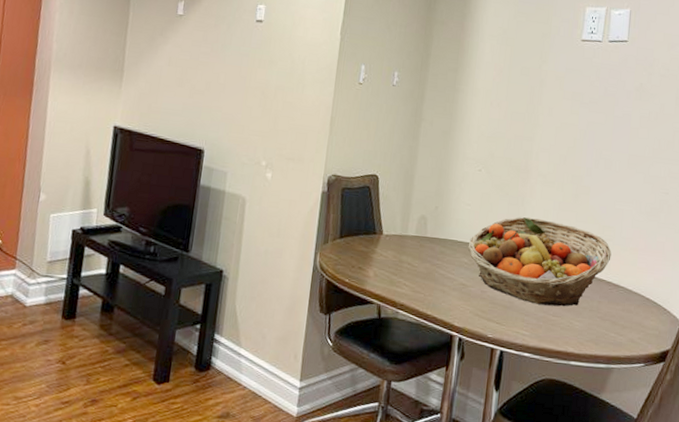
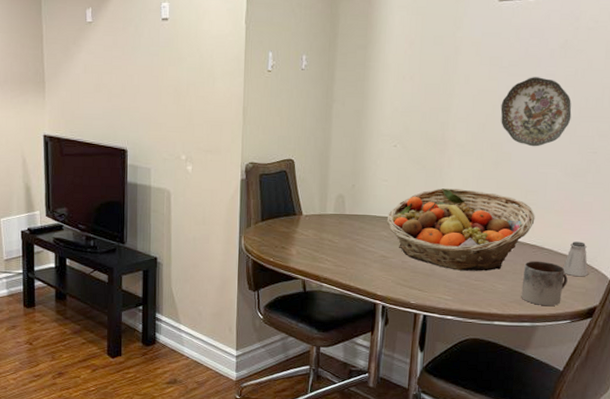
decorative plate: none [581,115,646,183] -> present [500,77,572,147]
mug: none [597,298,642,347] -> present [521,261,568,306]
saltshaker: none [637,281,661,318] -> present [563,241,588,277]

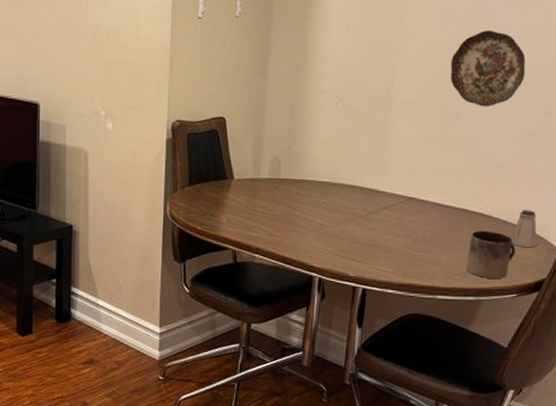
fruit basket: present [386,187,535,271] -> none [325,150,484,242]

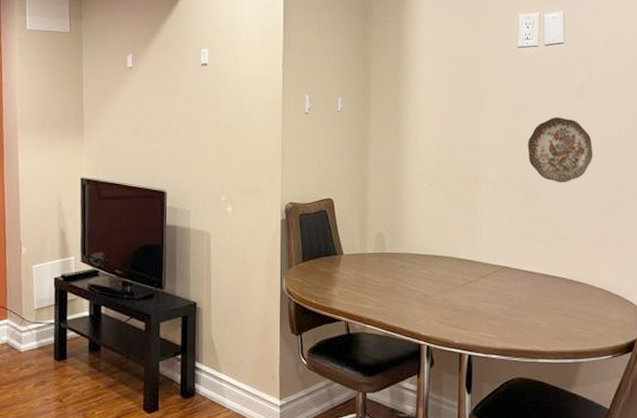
mug: present [466,230,516,279] -> none [562,295,605,341]
saltshaker: present [511,210,537,248] -> none [599,275,624,311]

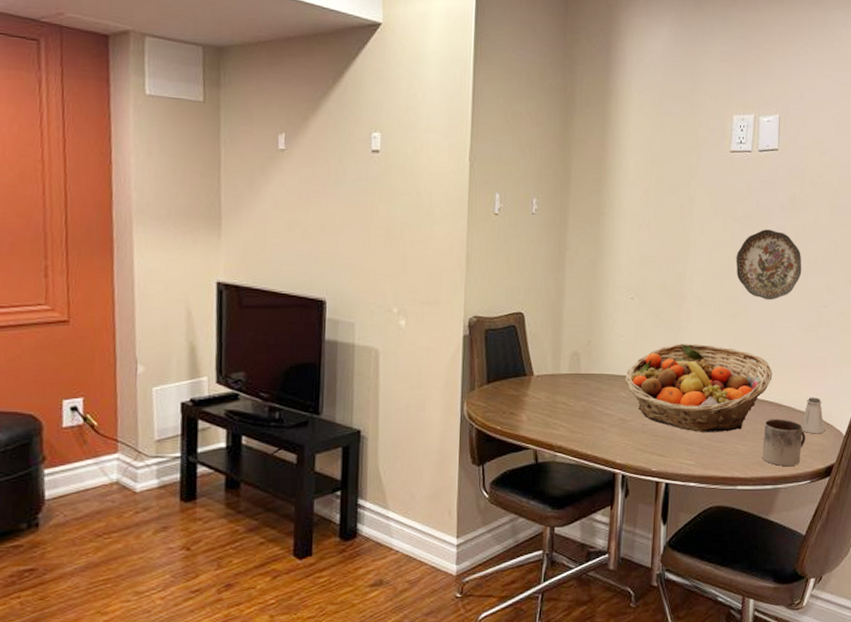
fruit basket: none [426,224,569,308] -> present [625,343,773,432]
mug: none [562,295,605,341] -> present [762,419,806,466]
saltshaker: none [599,275,624,311] -> present [801,397,824,434]

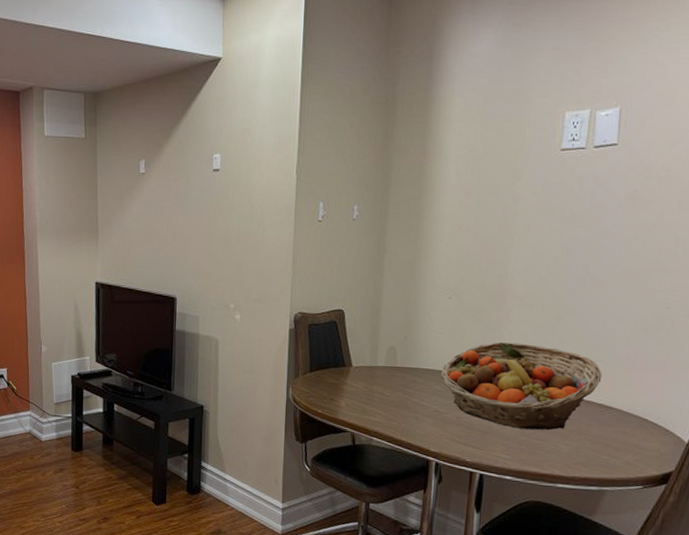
decorative plate: present [736,229,802,300] -> none [563,228,642,301]
mug: present [762,419,806,466] -> none [587,421,639,470]
saltshaker: present [801,397,824,434] -> none [633,401,662,440]

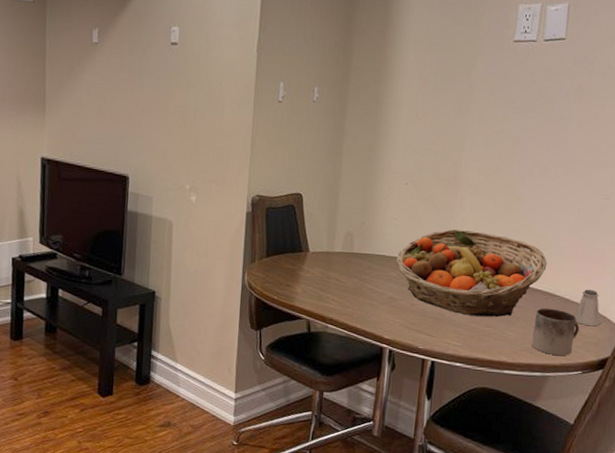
mug: none [587,421,639,470] -> present [532,308,580,356]
saltshaker: none [633,401,662,440] -> present [574,289,600,327]

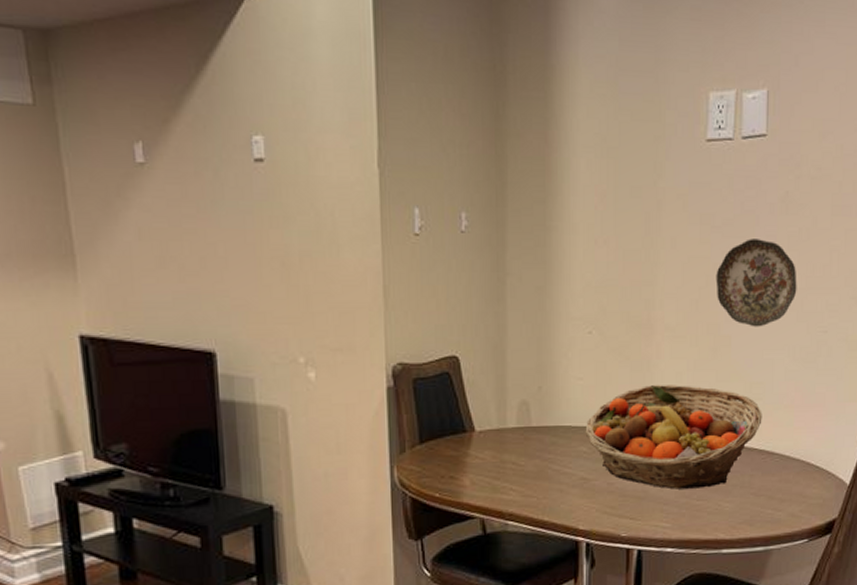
decorative plate: none [514,119,585,191] -> present [716,239,797,327]
mug: present [532,308,580,356] -> none [751,469,803,524]
saltshaker: present [574,289,600,327] -> none [796,442,825,485]

